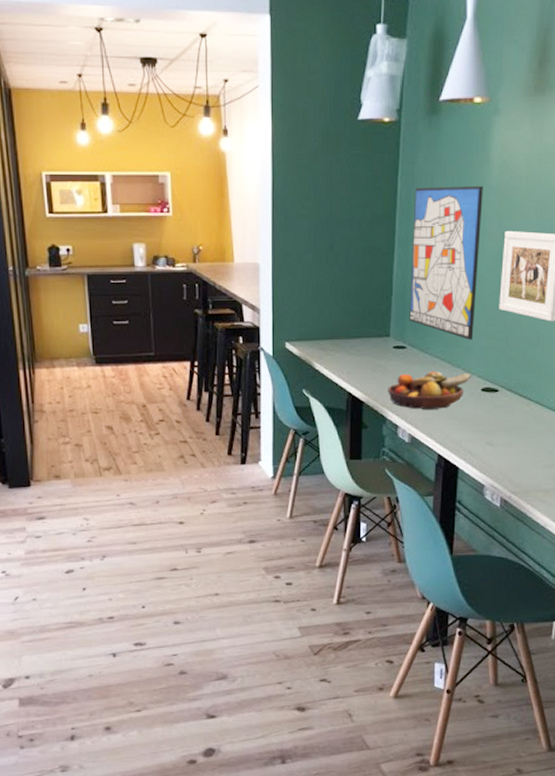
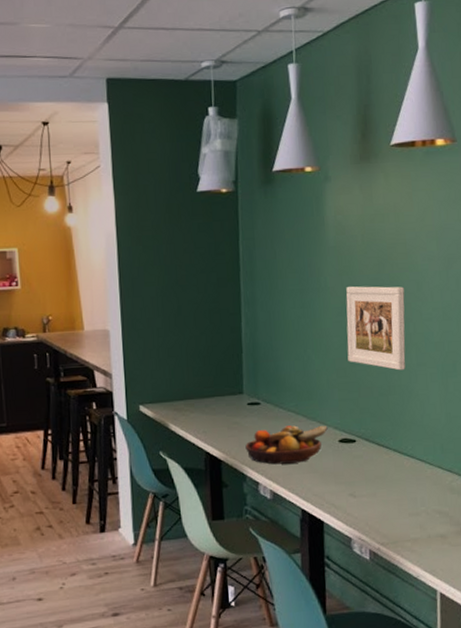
wall art: present [409,186,483,340] -> none [256,247,326,393]

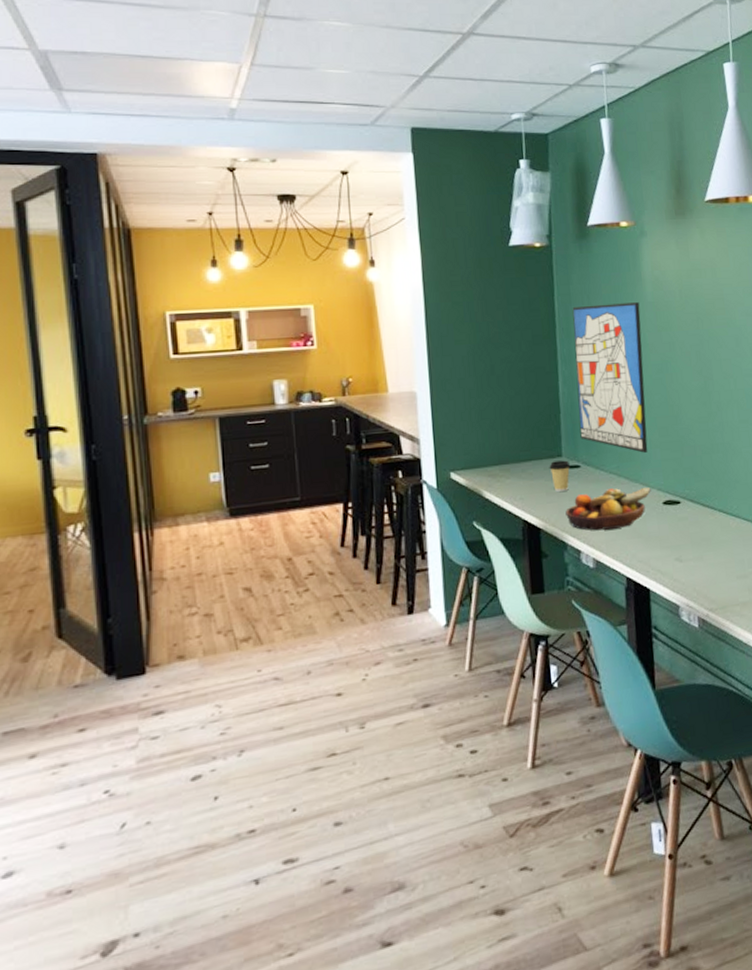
coffee cup: none [231,397,251,428] -> present [549,460,571,493]
wall art: none [256,247,326,393] -> present [572,302,648,453]
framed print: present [346,286,406,371] -> none [665,342,728,428]

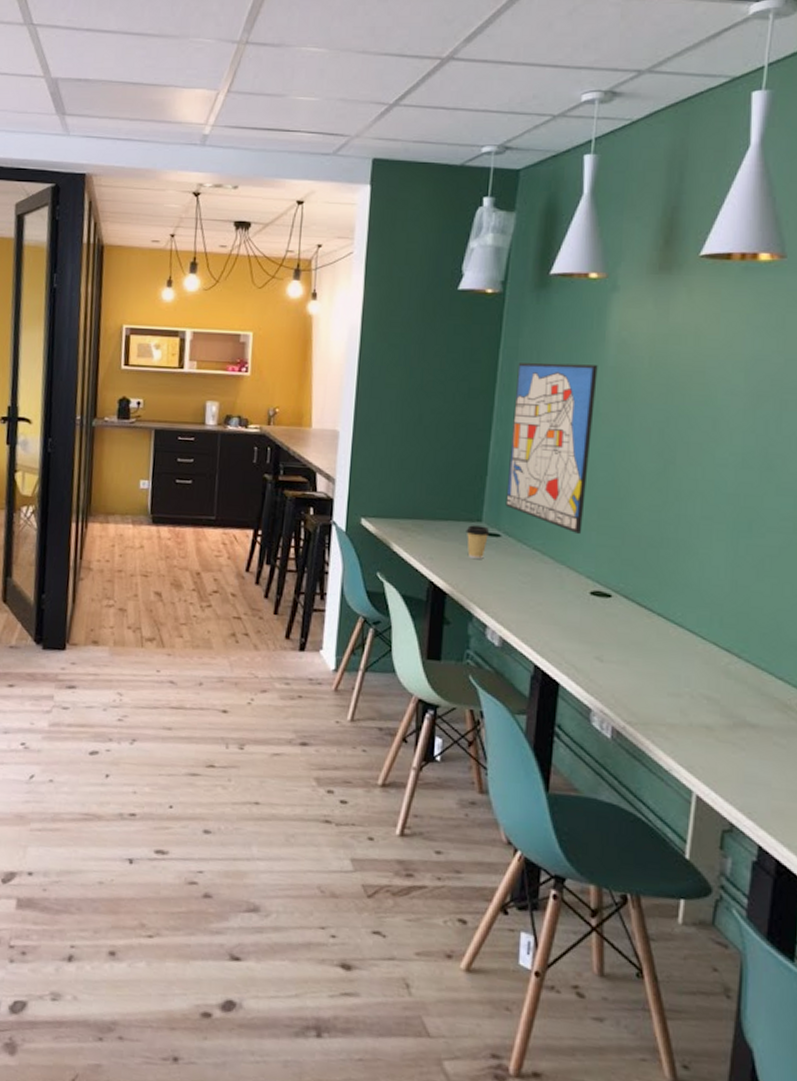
fruit bowl: present [565,487,651,531] -> none [476,566,579,611]

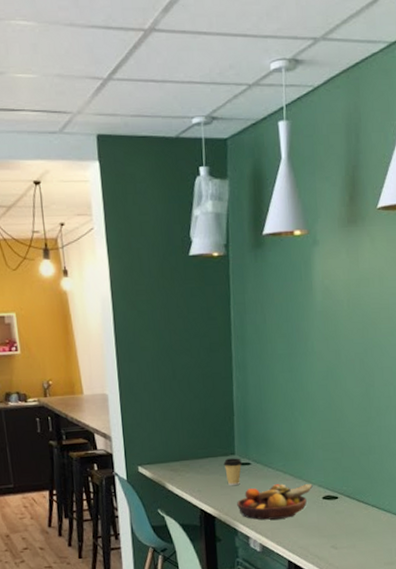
fruit bowl: none [476,566,579,611] -> present [237,484,313,520]
wall art: present [505,362,598,534] -> none [246,311,312,453]

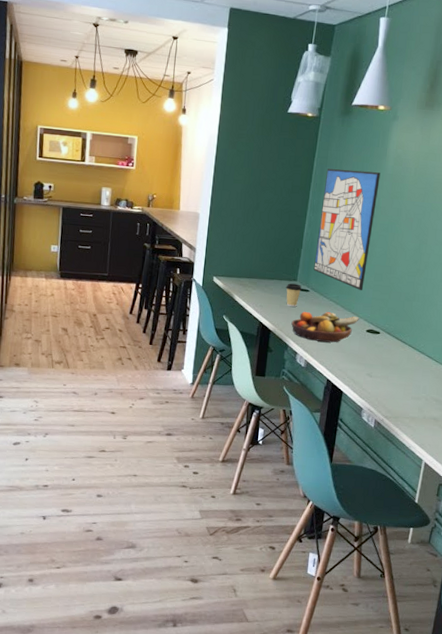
wall art: none [246,311,312,453] -> present [313,168,381,290]

